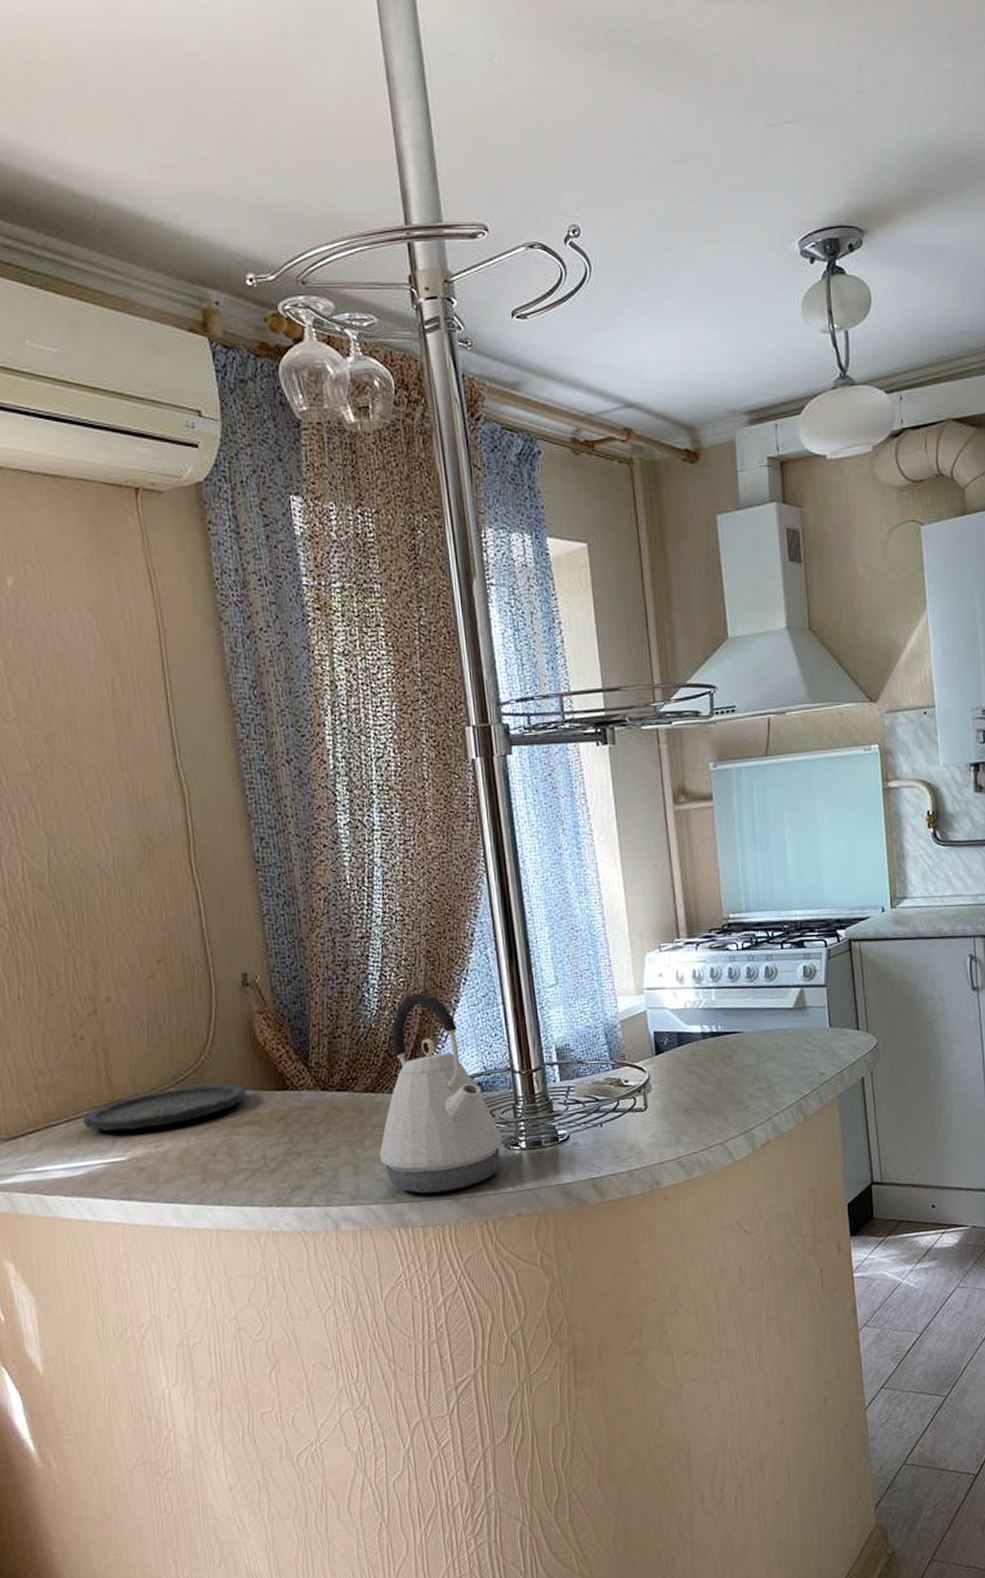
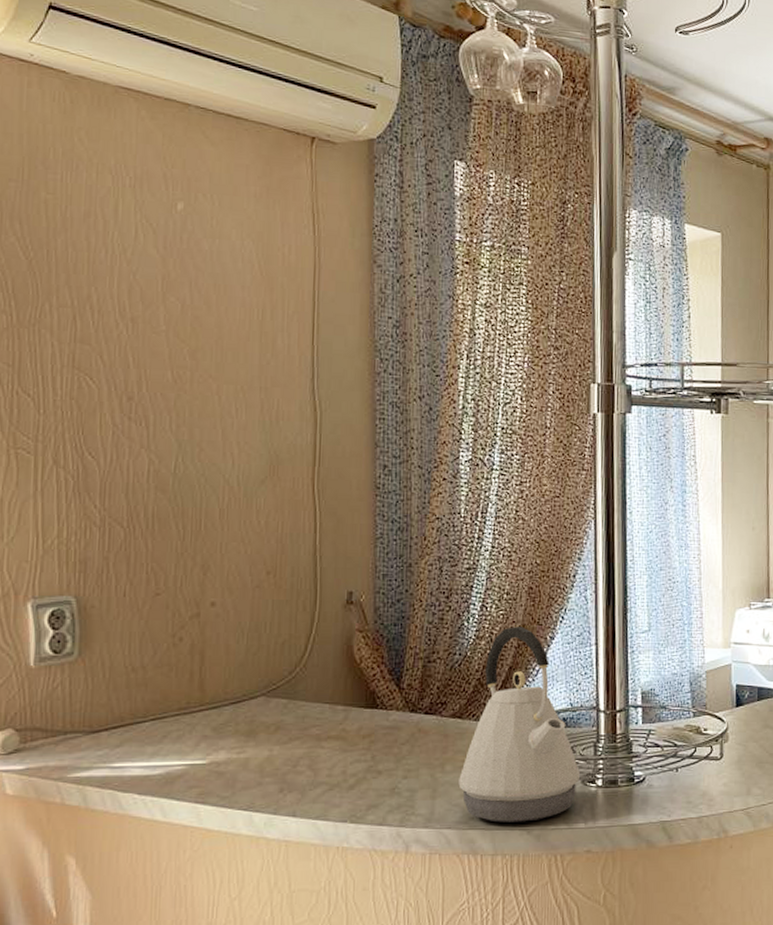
plate: present [83,1083,247,1131] -> none [169,695,336,734]

